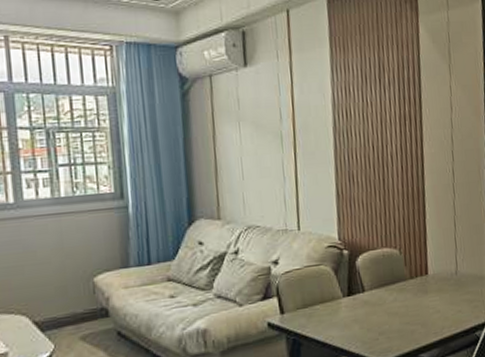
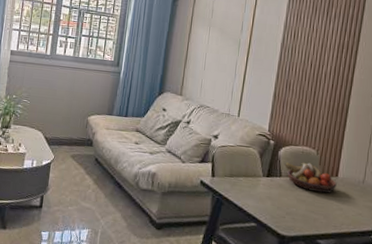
fruit bowl: none [365,266,429,300] -> present [284,162,337,194]

